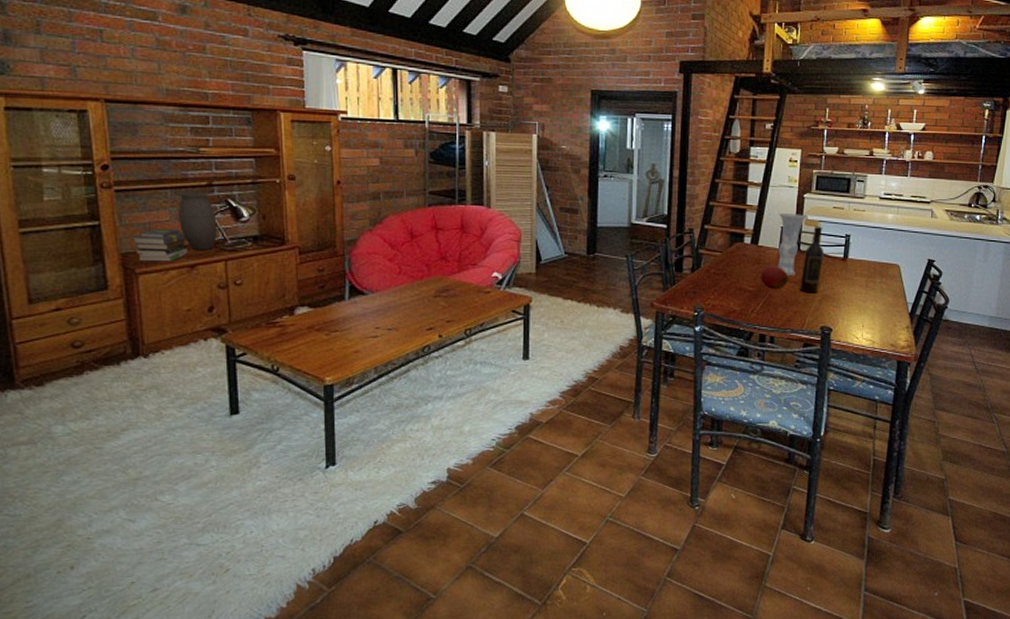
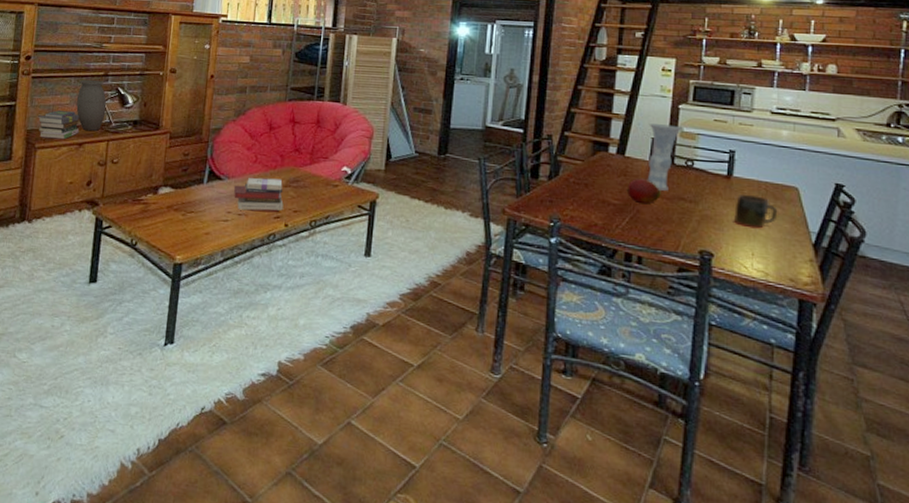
books: none [379,289,435,325] -> present [233,177,284,212]
wine bottle: present [800,226,825,293] -> none [674,139,704,212]
mug: none [849,273,883,304] -> present [734,194,778,229]

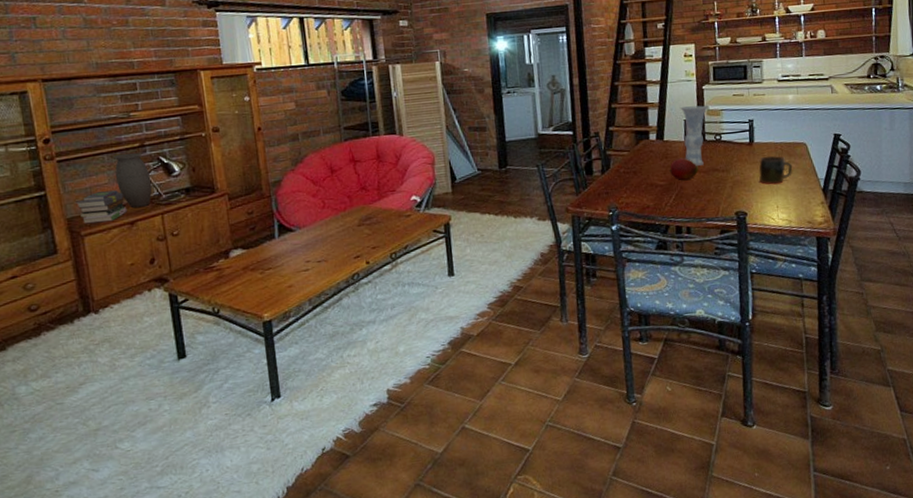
books: present [233,177,284,212] -> none [307,219,362,257]

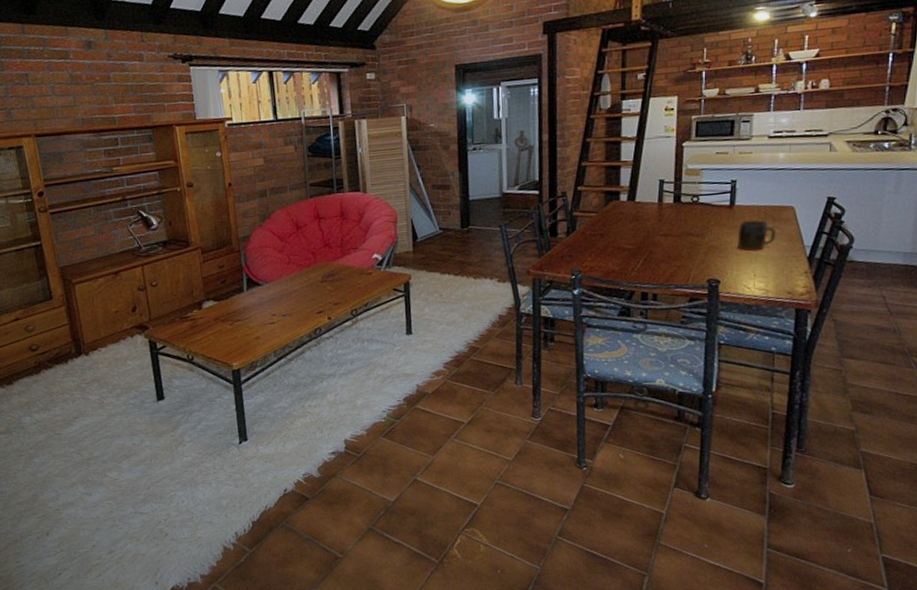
books: present [77,190,128,224] -> none [68,242,112,273]
decorative vase: present [114,152,153,208] -> none [99,206,134,259]
fruit: present [669,157,698,181] -> none [639,220,670,245]
vase: present [679,105,709,166] -> none [655,164,688,229]

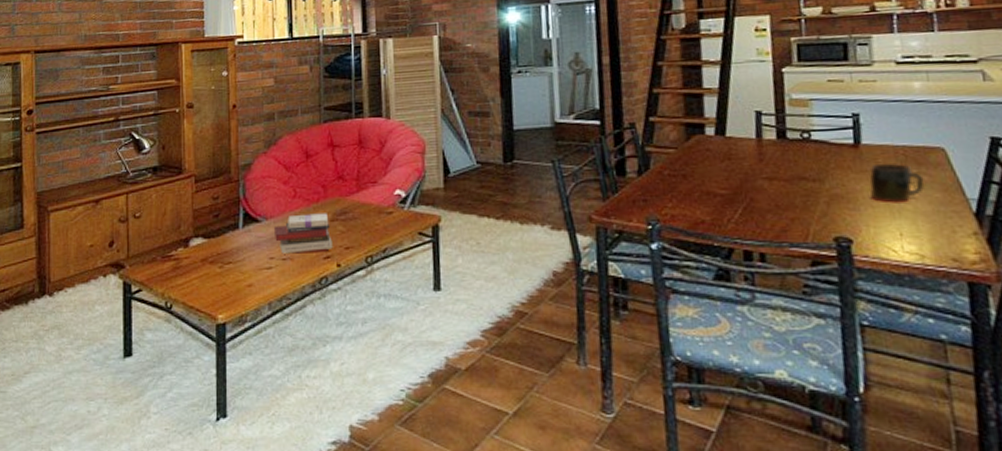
books: none [273,276,324,311] -> present [273,213,333,254]

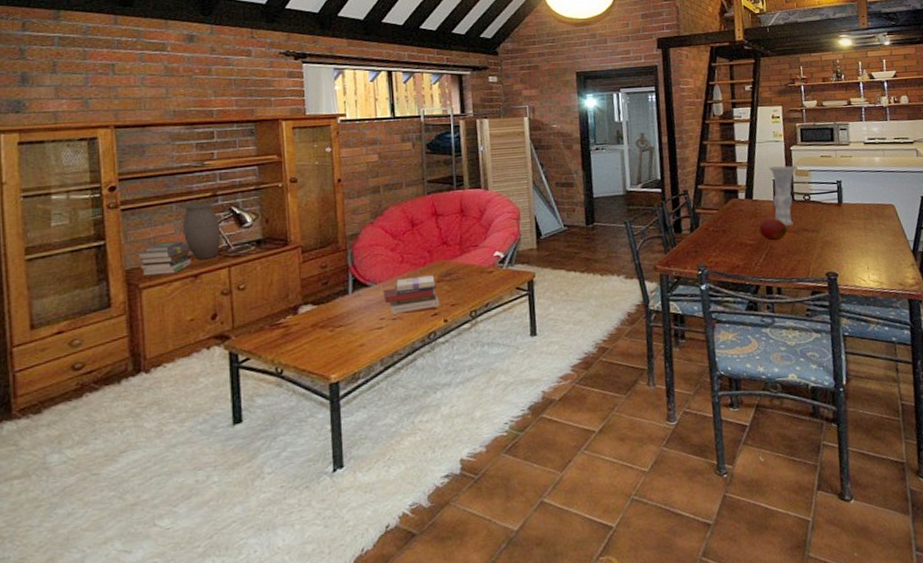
books: none [49,165,94,199] -> present [139,241,192,276]
decorative vase: none [88,126,121,186] -> present [183,202,221,260]
fruit: none [733,159,777,191] -> present [758,217,788,241]
vase: none [748,93,791,172] -> present [768,166,797,226]
mug: present [869,162,924,203] -> none [848,216,882,246]

